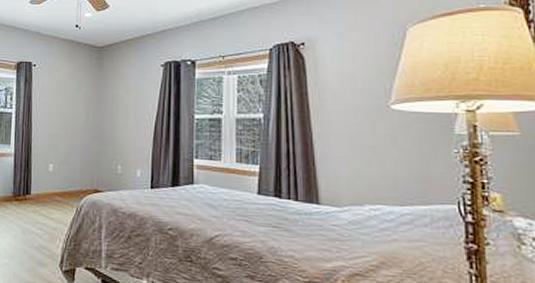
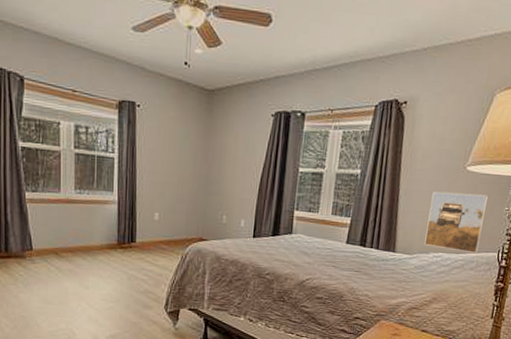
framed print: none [354,133,429,206] -> present [424,191,489,254]

